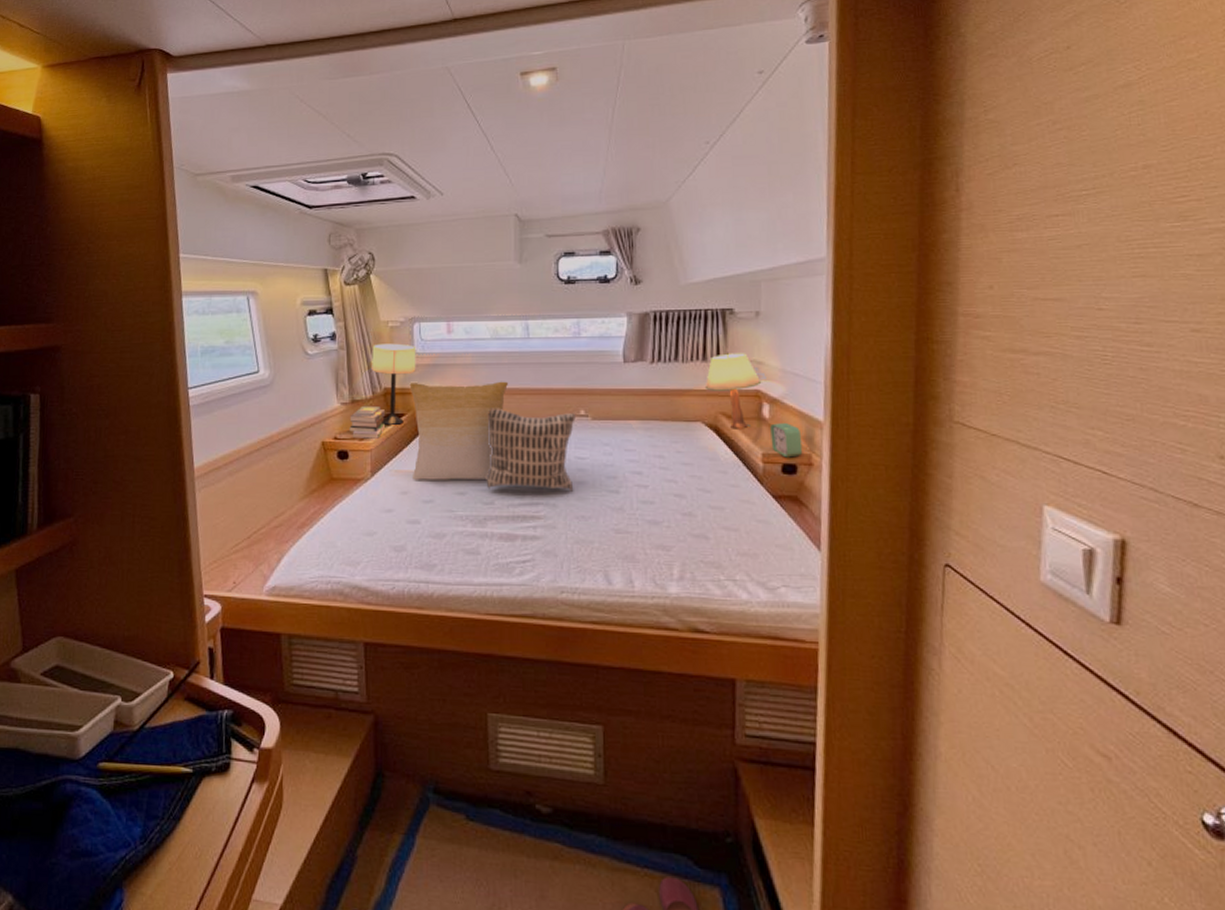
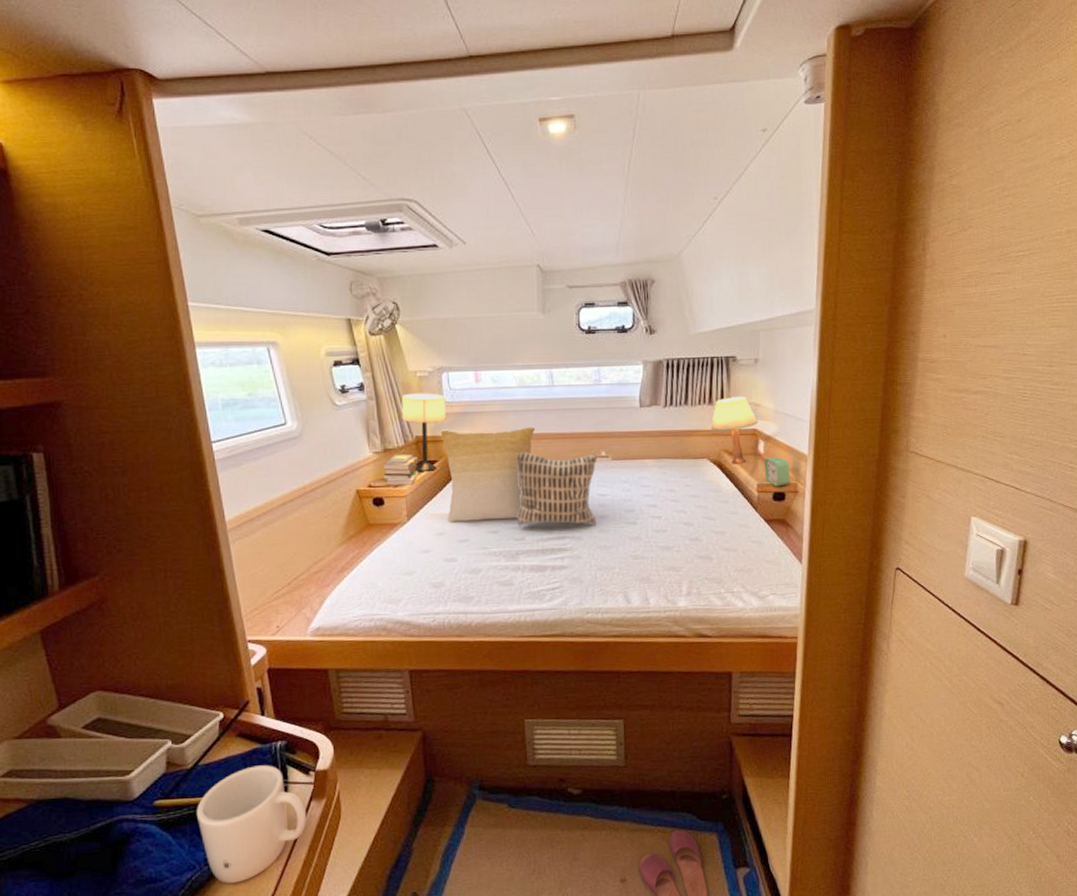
mug: none [137,735,248,870] -> present [196,765,307,883]

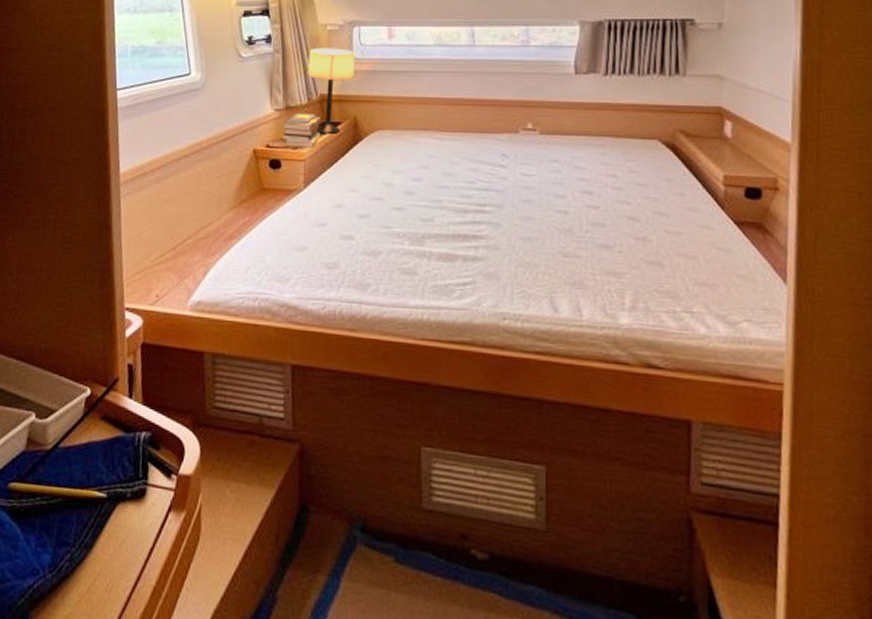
mug: present [196,765,307,883] -> none [48,457,164,602]
pillow: present [440,427,535,522] -> none [347,90,451,195]
cushion: present [516,452,597,527] -> none [425,118,522,211]
table lamp: present [710,395,759,464] -> none [662,65,724,149]
alarm clock: present [764,457,790,487] -> none [733,143,768,181]

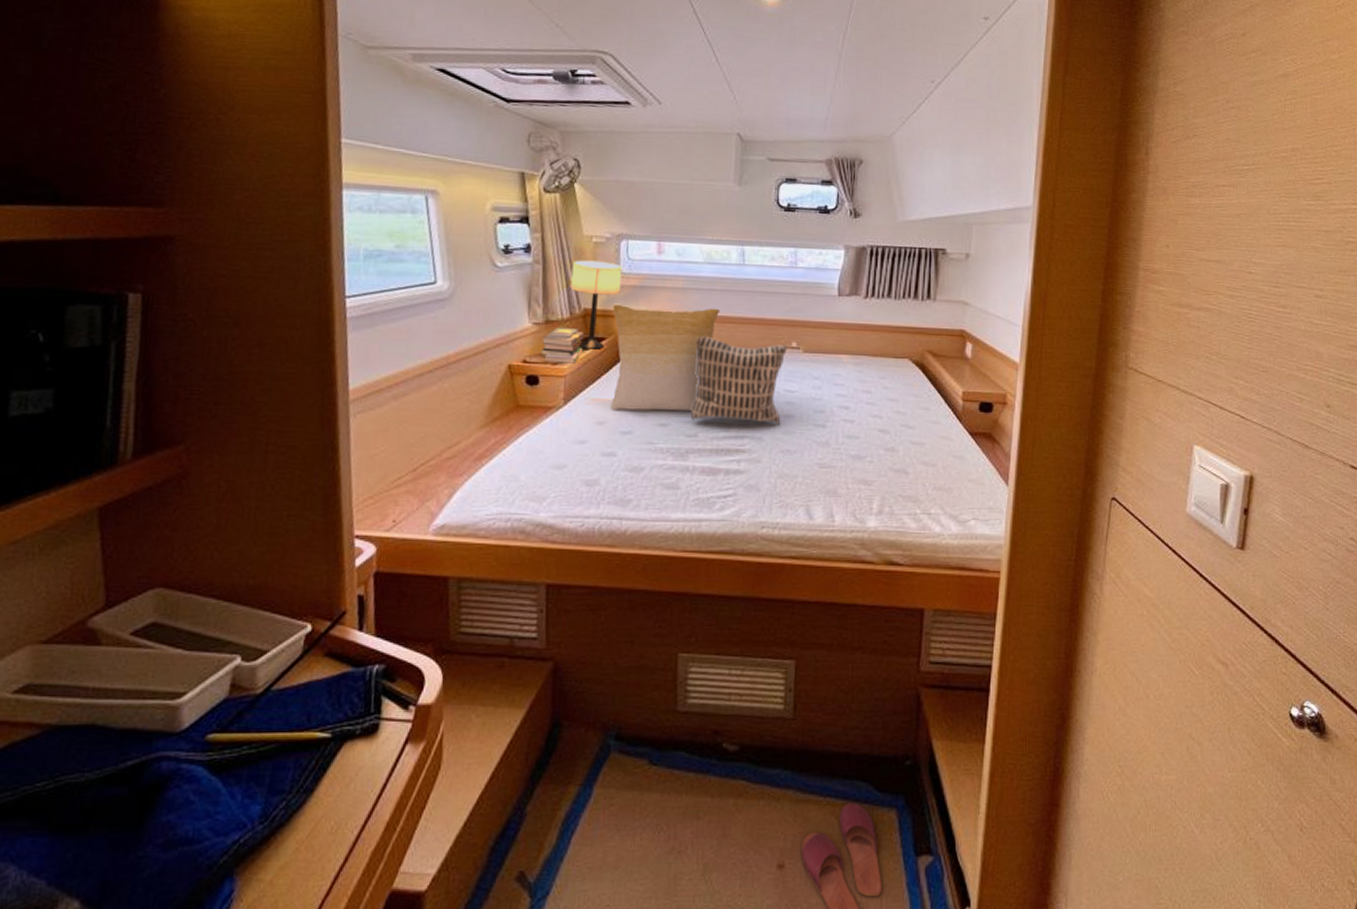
pillow: none [347,90,451,195] -> present [611,305,719,411]
cushion: none [425,118,522,211] -> present [690,335,787,425]

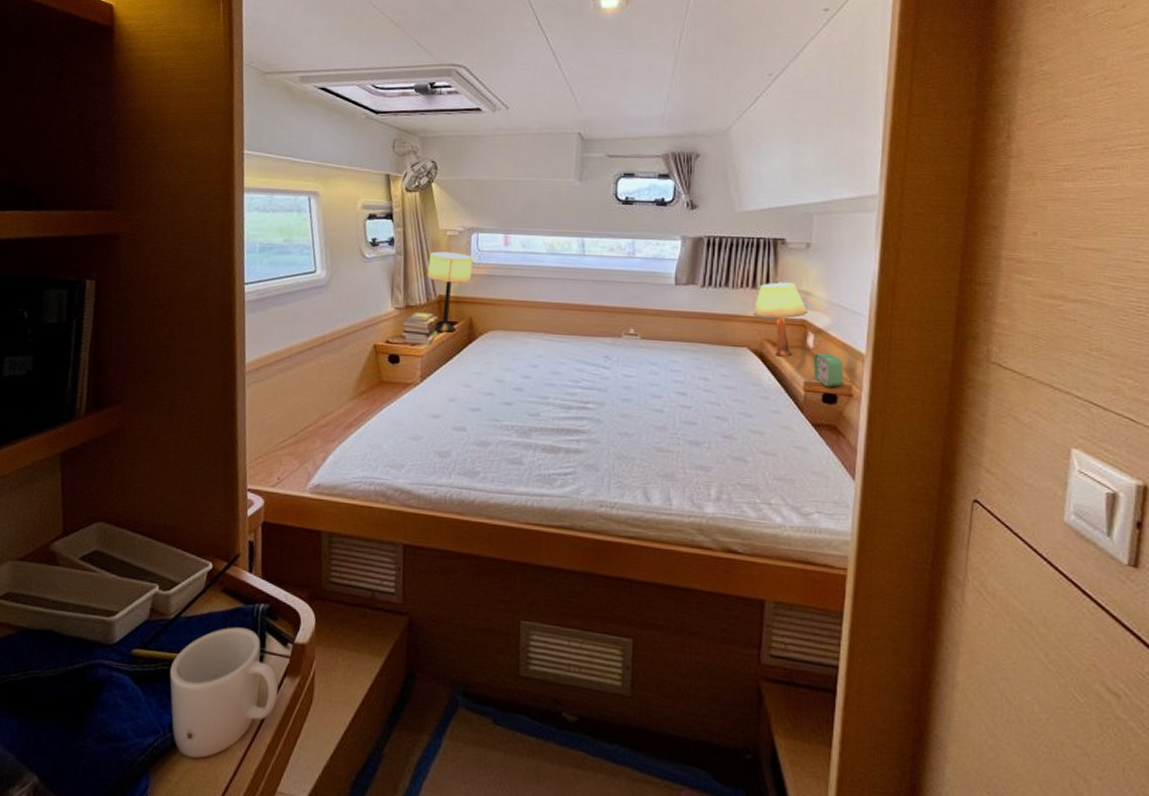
mug: none [258,695,399,849] -> present [169,627,279,758]
pillow: present [611,305,719,411] -> none [461,292,561,392]
cushion: present [690,335,787,425] -> none [533,321,625,408]
table lamp: none [914,291,967,368] -> present [752,280,808,357]
alarm clock: none [971,363,999,397] -> present [814,353,844,388]

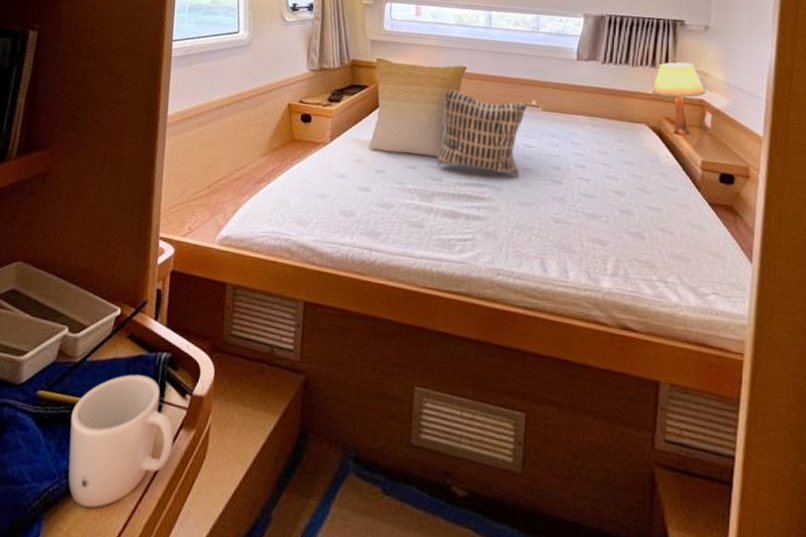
books: present [402,311,439,345] -> none [315,74,351,107]
table lamp: present [427,251,473,334] -> none [342,18,386,97]
pillow: none [461,292,561,392] -> present [368,58,467,156]
cushion: none [533,321,625,408] -> present [436,89,527,178]
alarm clock: present [814,353,844,388] -> none [711,133,741,168]

